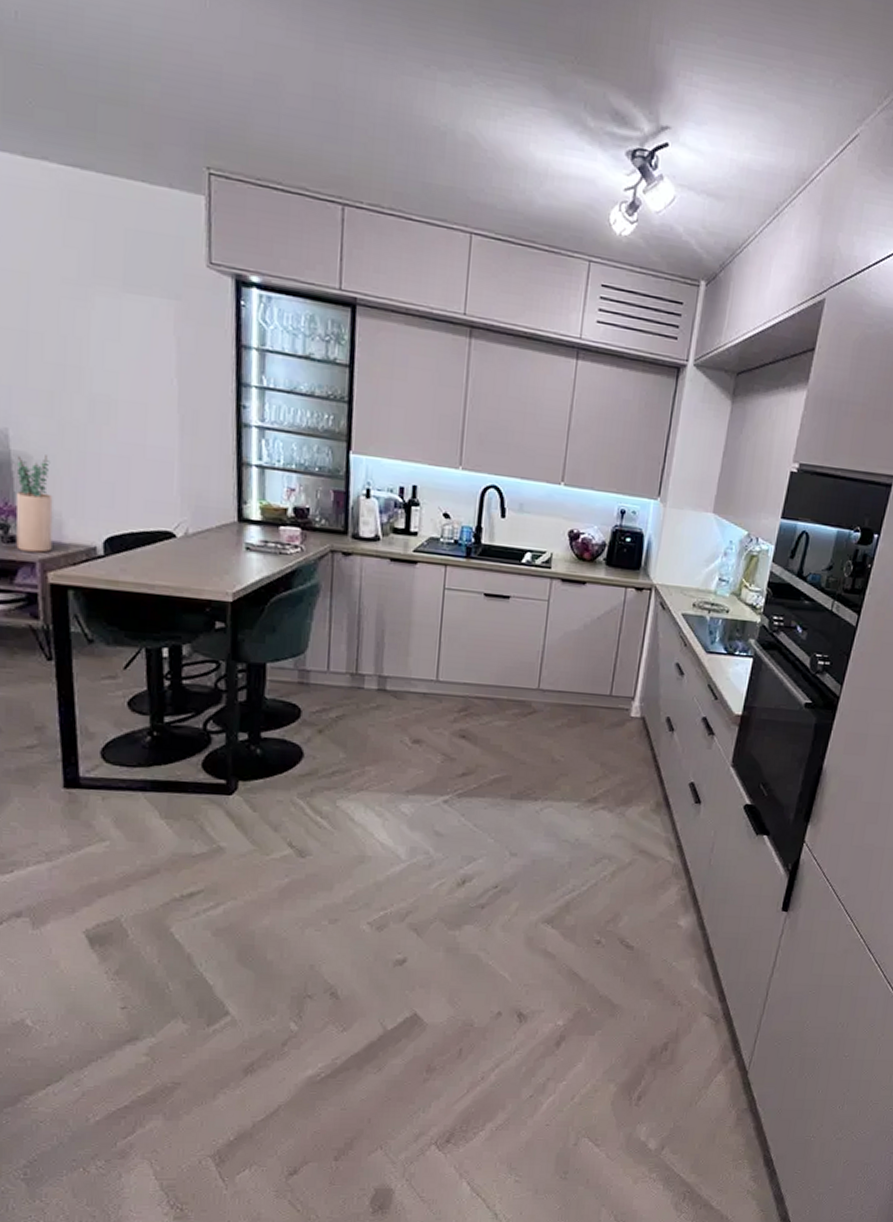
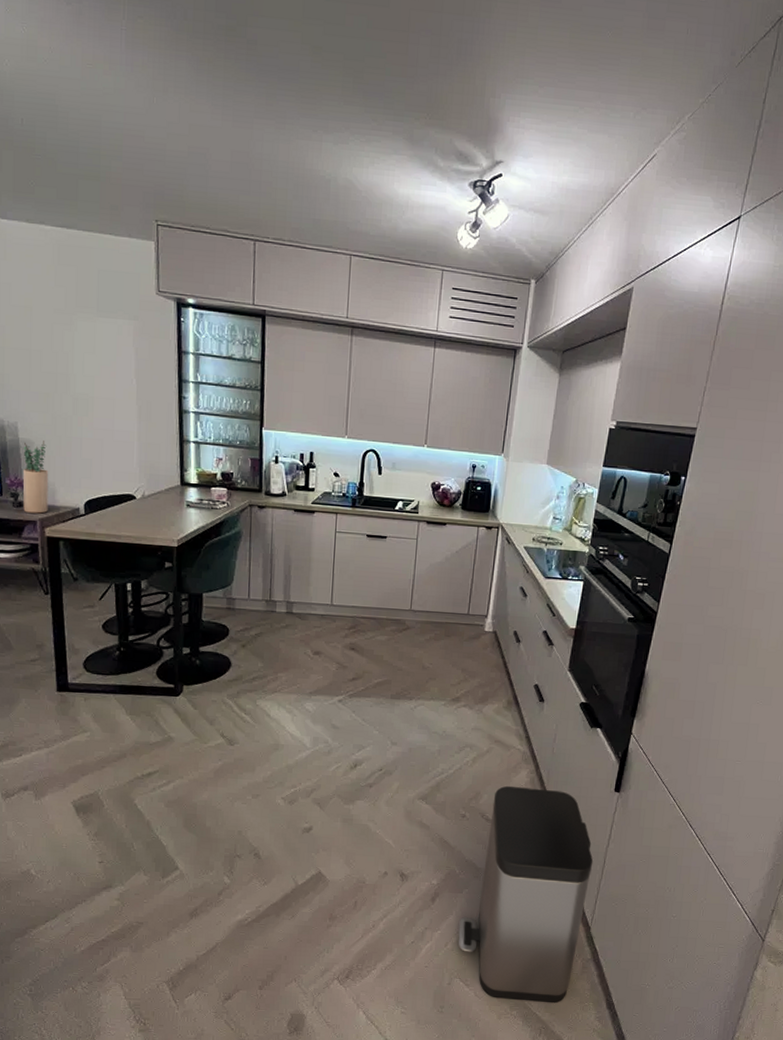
pedal bin: none [587,905,754,1162] -> present [458,785,594,1003]

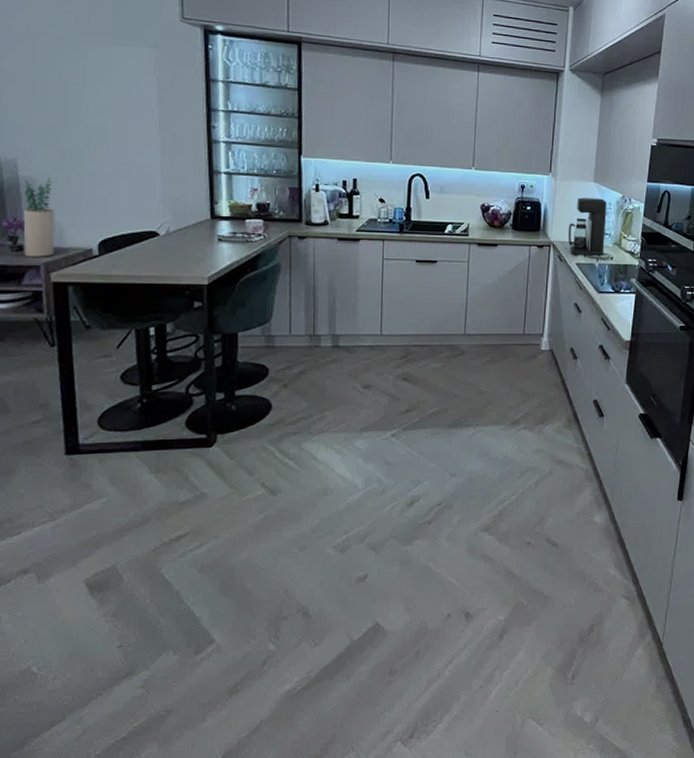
pedal bin: present [458,785,594,1003] -> none [528,505,661,734]
coffee maker: none [517,480,560,541] -> present [568,197,607,257]

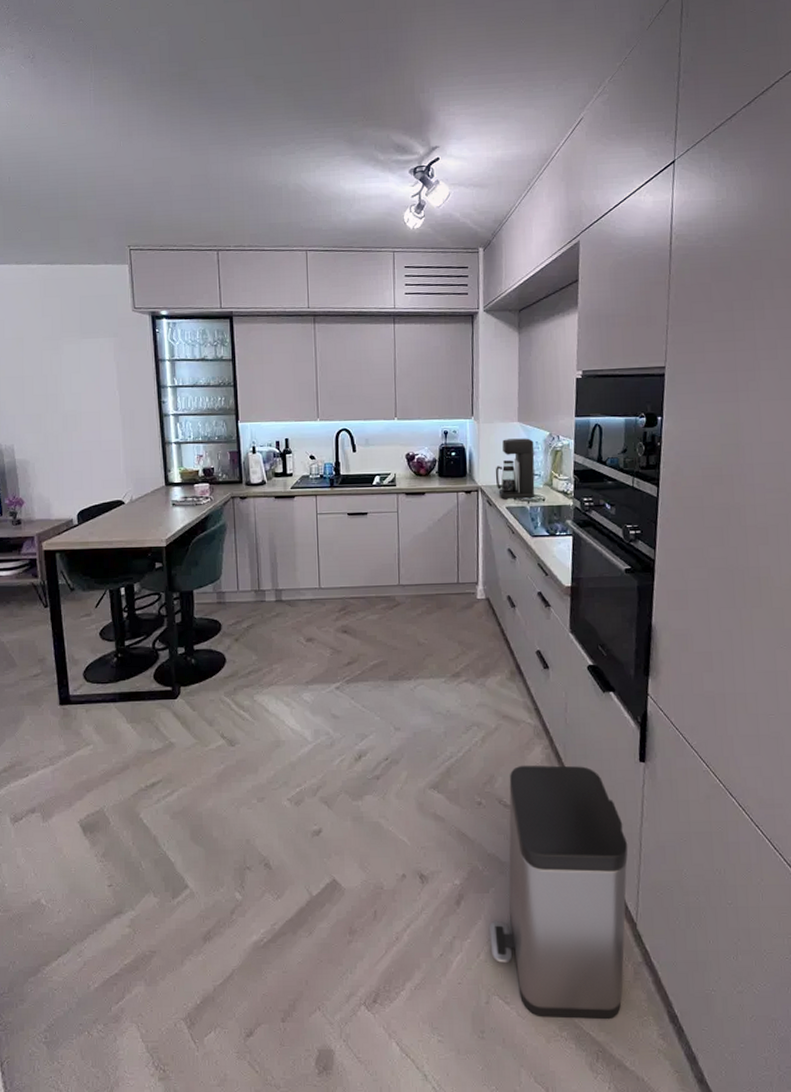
vase: present [23,177,55,258] -> none [19,459,44,530]
pedal bin: none [528,505,661,734] -> present [488,765,628,1019]

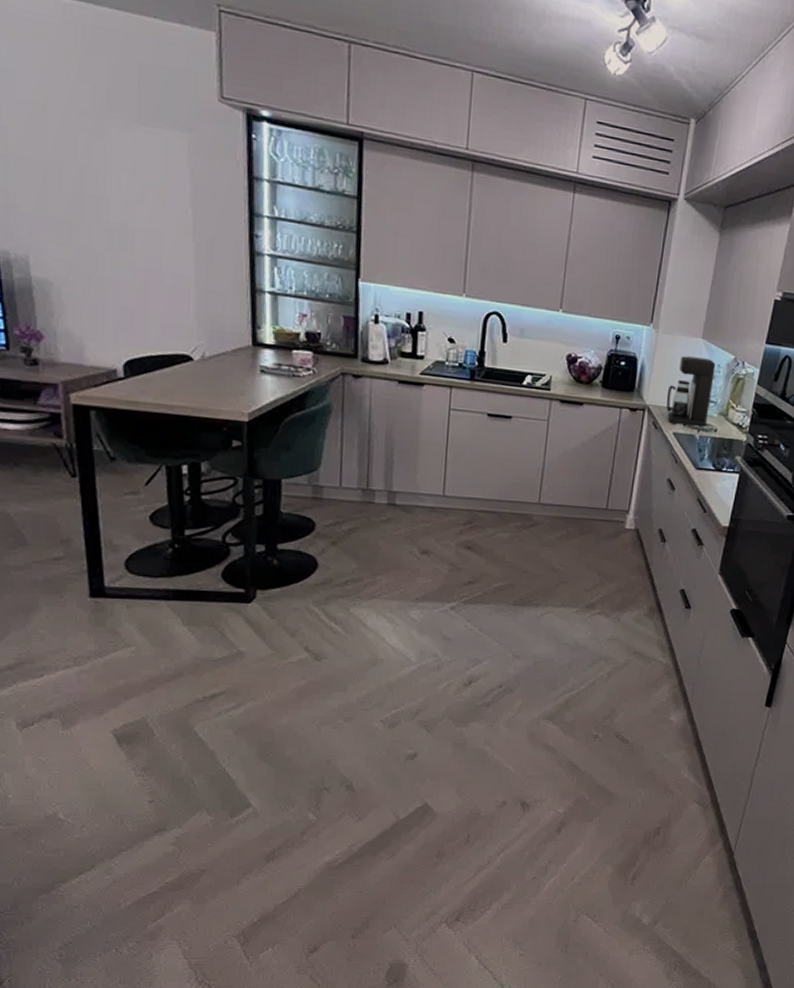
pedal bin: present [488,765,628,1019] -> none [586,702,740,935]

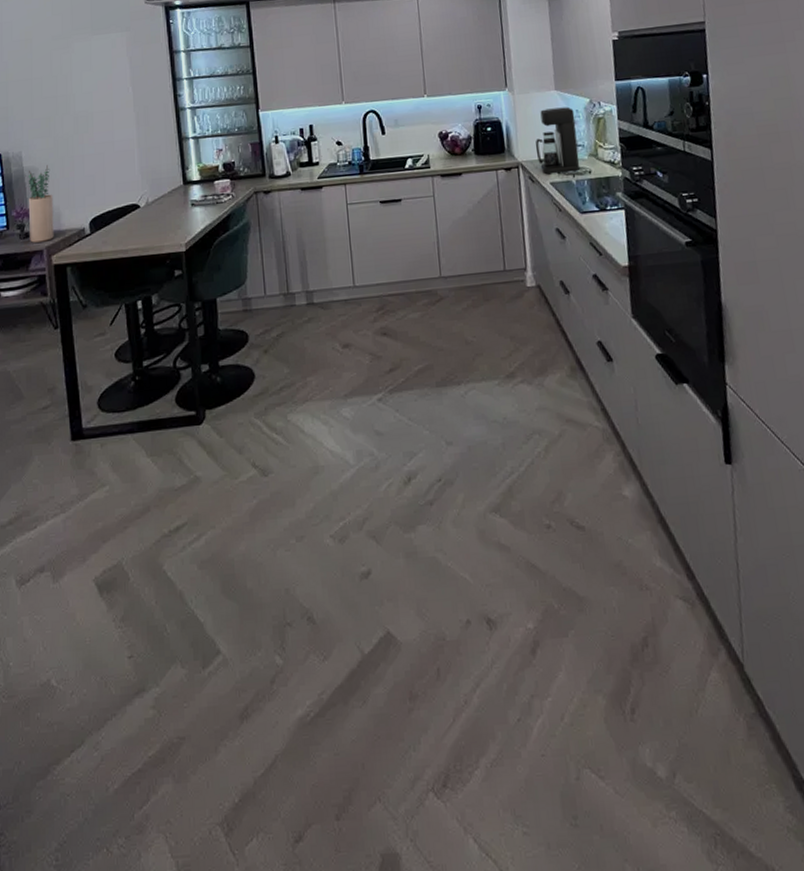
vase: none [37,281,74,376] -> present [28,165,54,244]

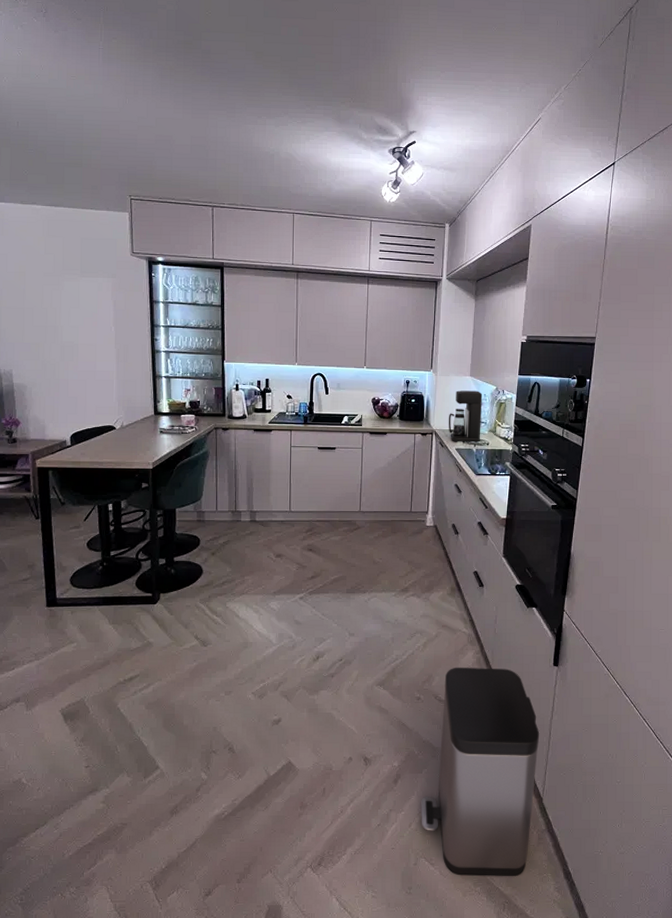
vase: present [28,165,54,244] -> none [16,384,39,449]
pedal bin: none [571,473,737,794] -> present [420,667,540,876]

